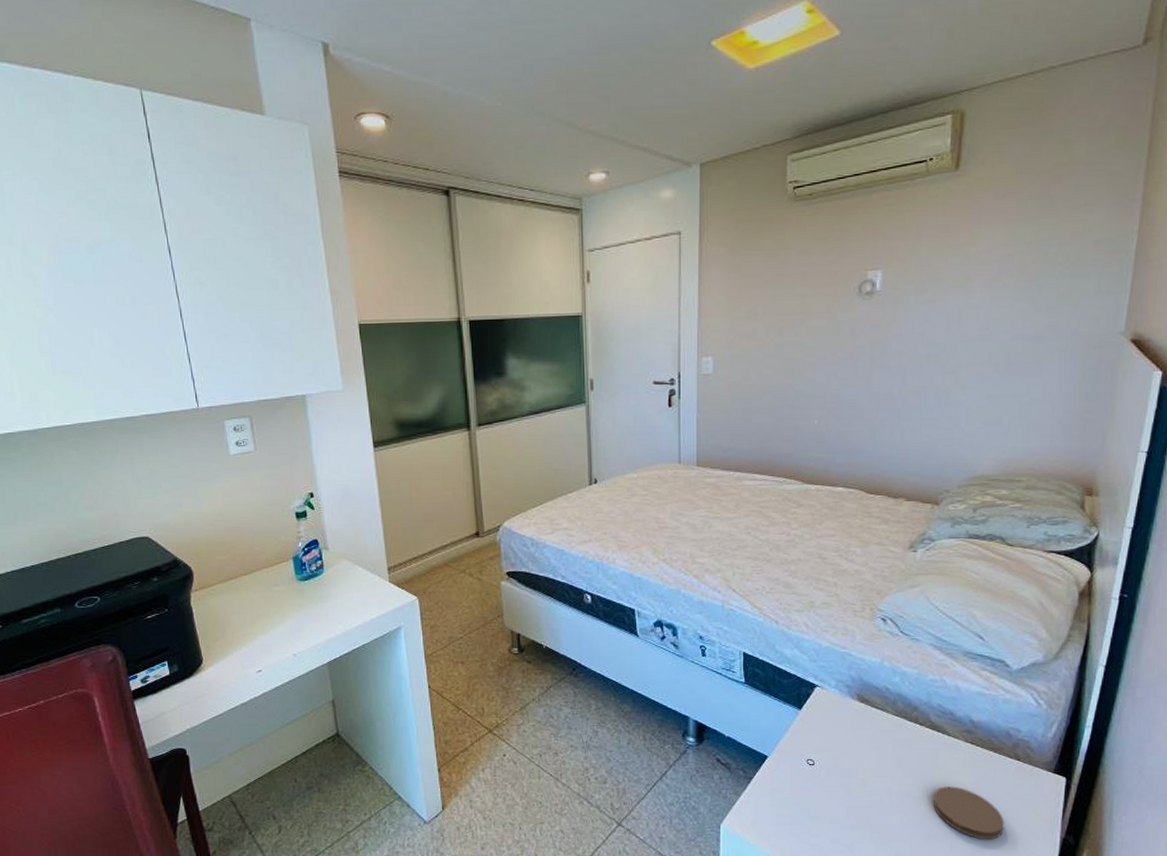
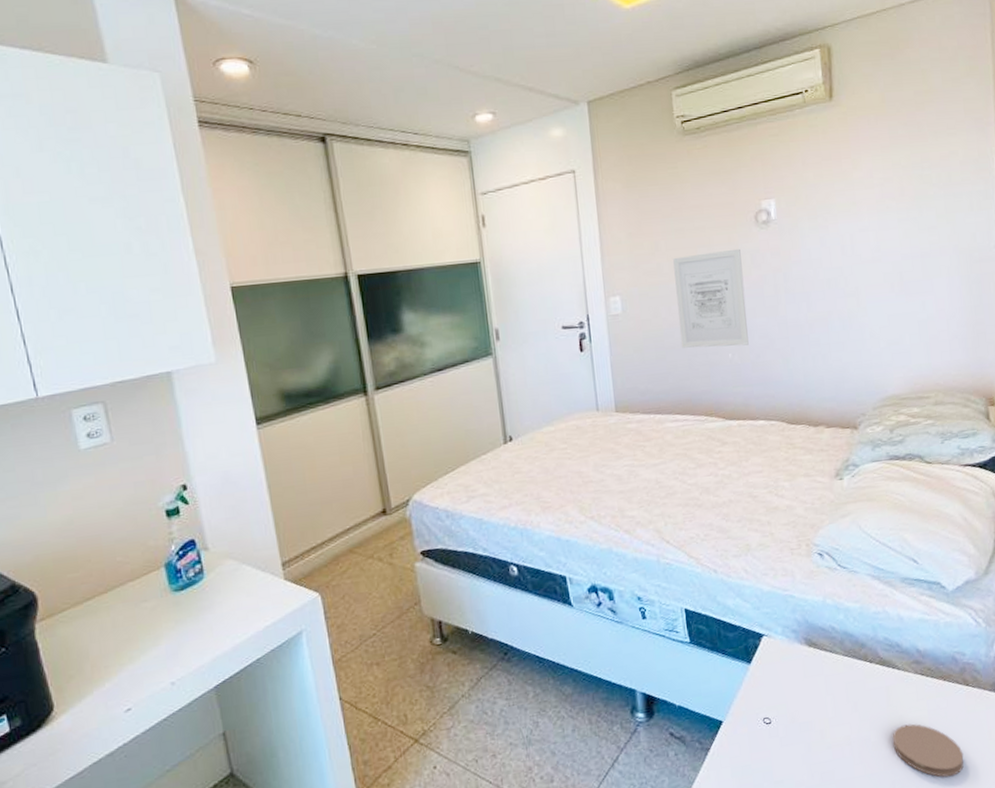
wall art: none [768,318,839,414] -> present [673,248,749,348]

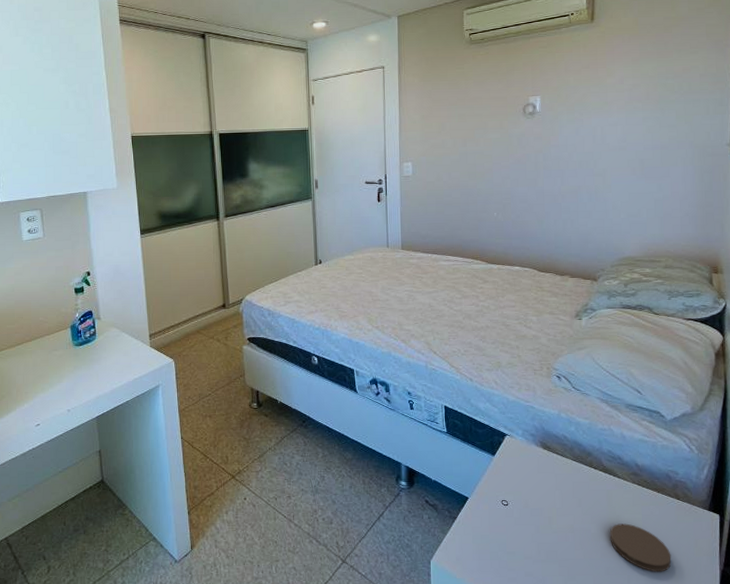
wall art: present [673,248,749,348] -> none [455,132,511,208]

